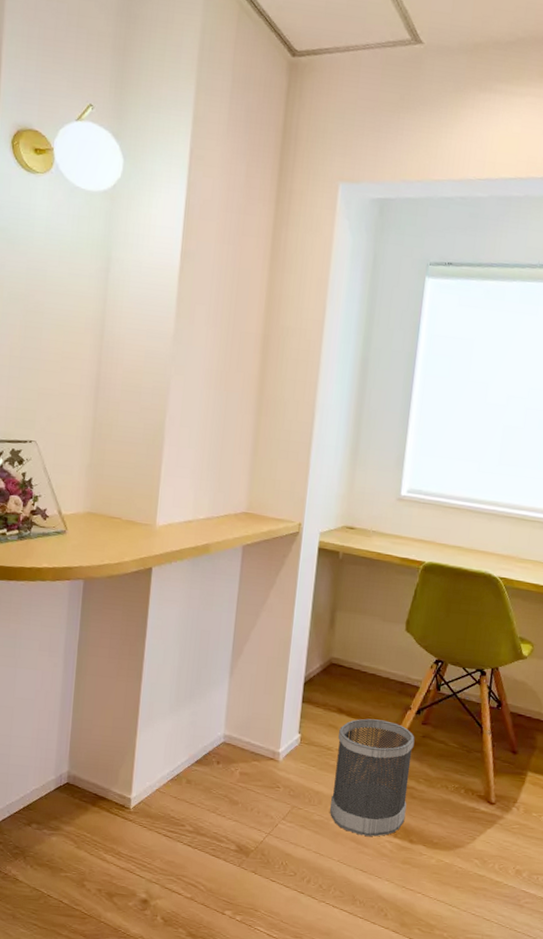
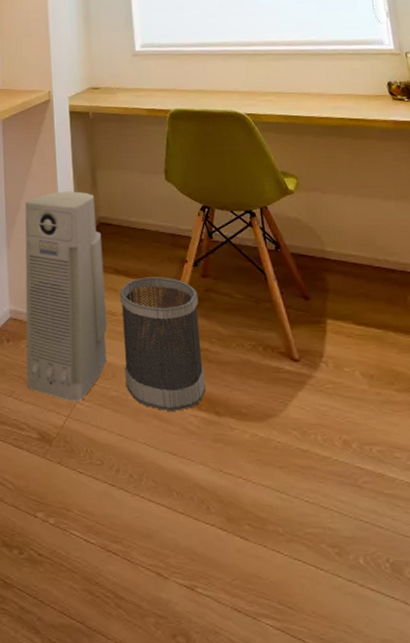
air purifier: none [231,627,331,822] -> present [25,191,108,402]

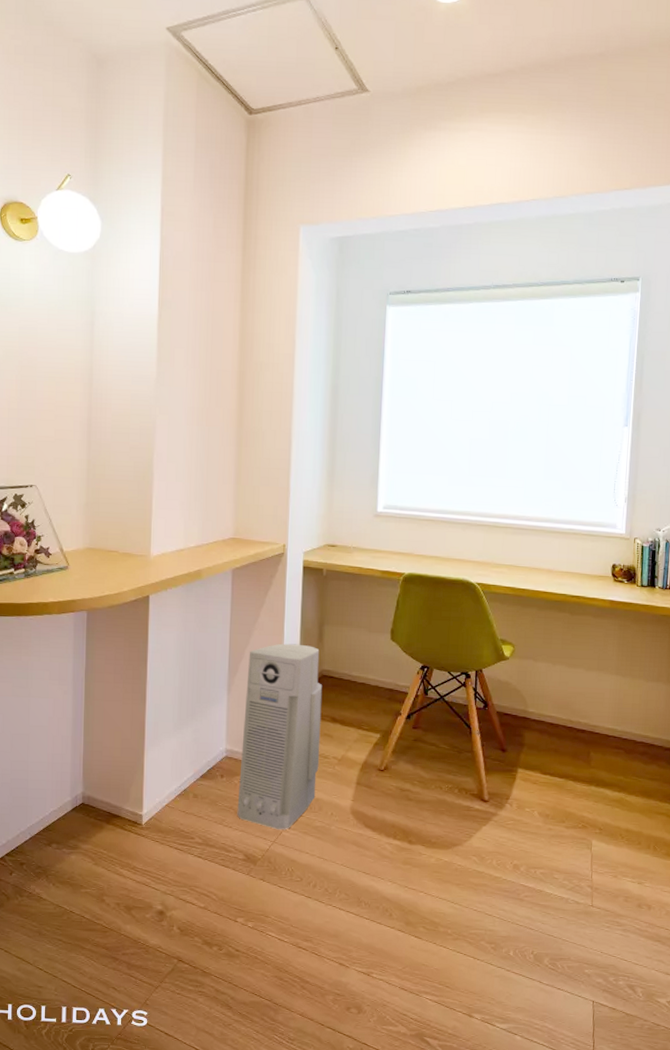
wastebasket: present [120,277,206,411] -> none [331,726,407,839]

